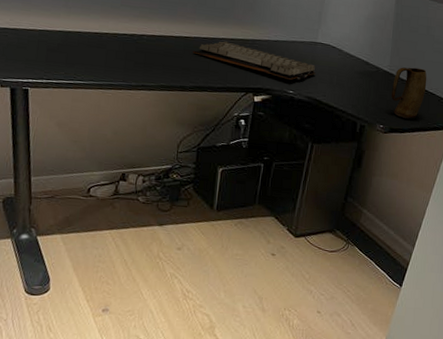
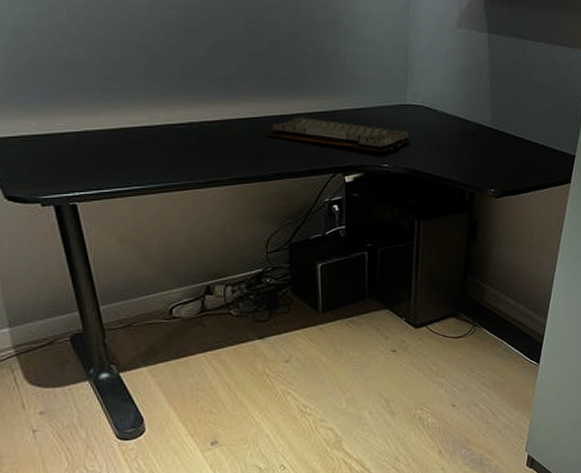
mug: present [390,67,427,119] -> none [498,119,536,178]

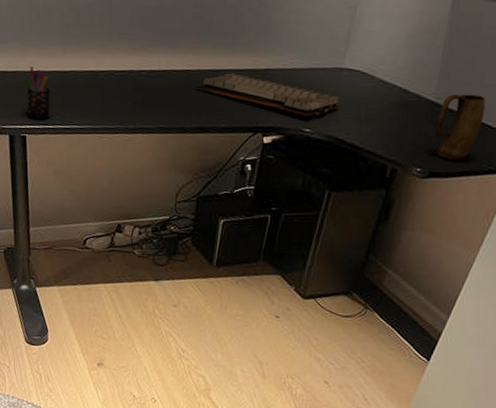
pen holder: none [61,127,103,185] -> present [23,66,51,120]
mug: none [498,119,536,178] -> present [434,94,486,160]

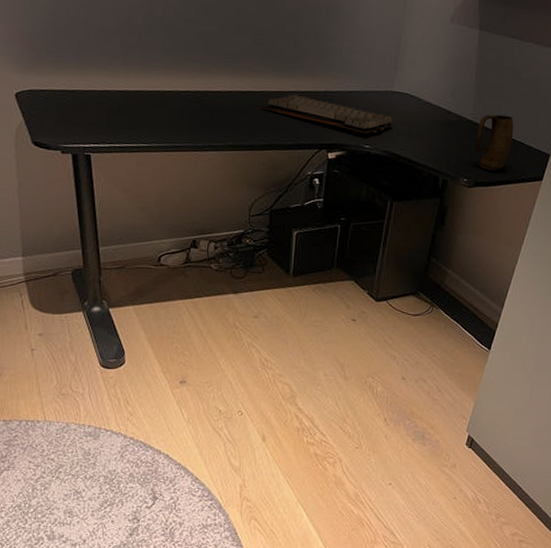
pen holder: present [23,66,51,120] -> none [84,86,115,139]

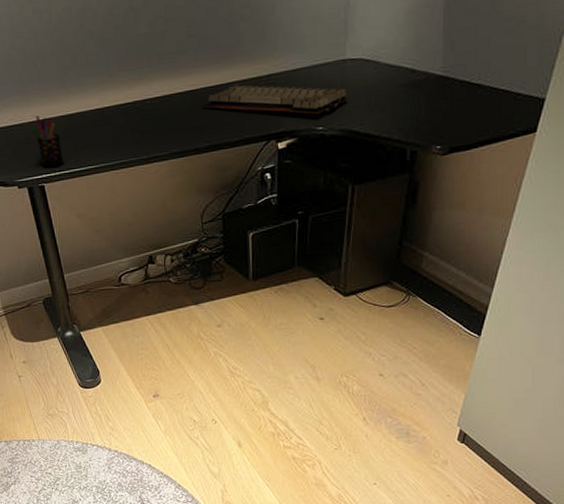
pen holder: none [84,86,115,139] -> present [31,115,64,168]
mug: present [475,114,514,171] -> none [447,60,496,131]

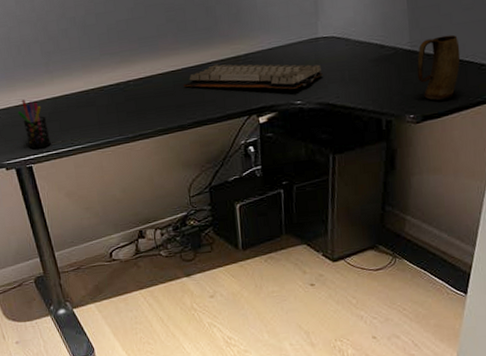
mug: none [447,60,496,131] -> present [417,34,461,100]

